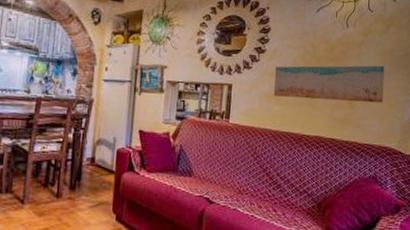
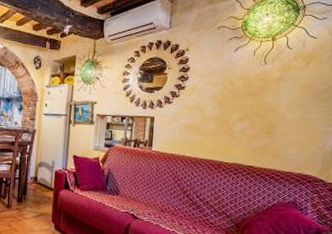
wall art: present [273,65,385,104] -> none [193,98,305,134]

